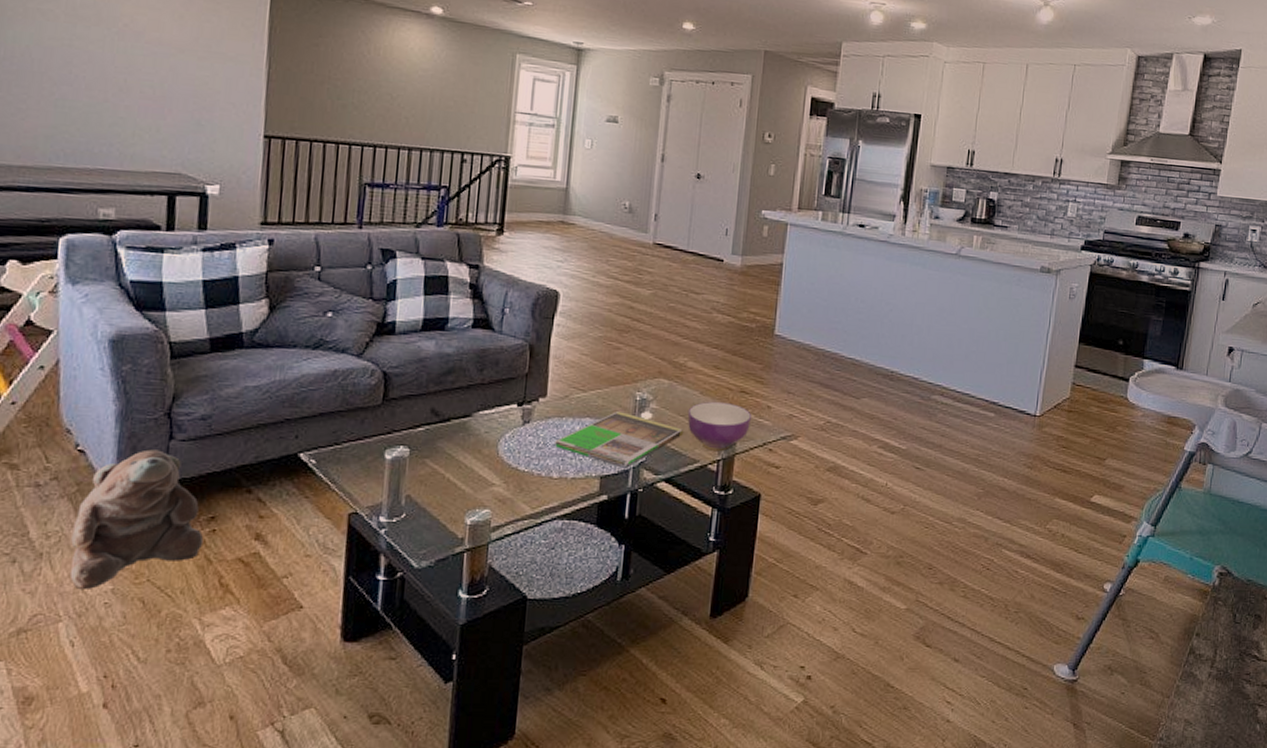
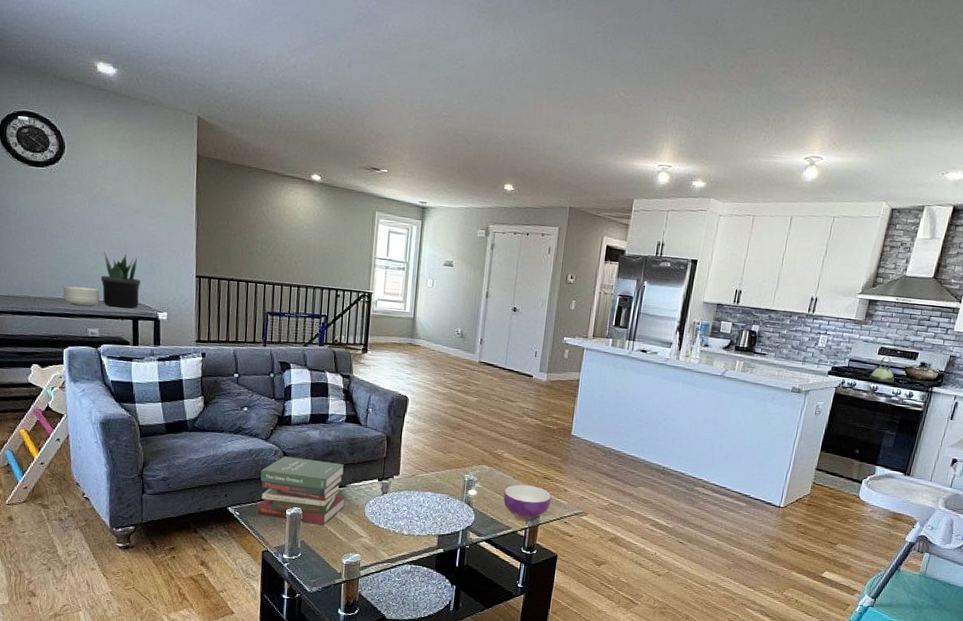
bowl: none [63,150,120,179] -> present [63,286,100,307]
stuffed animal: present [69,449,204,589] -> none [84,499,168,591]
planter: none [122,103,182,180] -> present [101,251,140,309]
books: none [343,378,471,472] -> present [257,456,346,525]
magazine: present [553,410,683,470] -> none [404,487,500,531]
kettle: none [1127,226,1156,259] -> present [868,356,895,384]

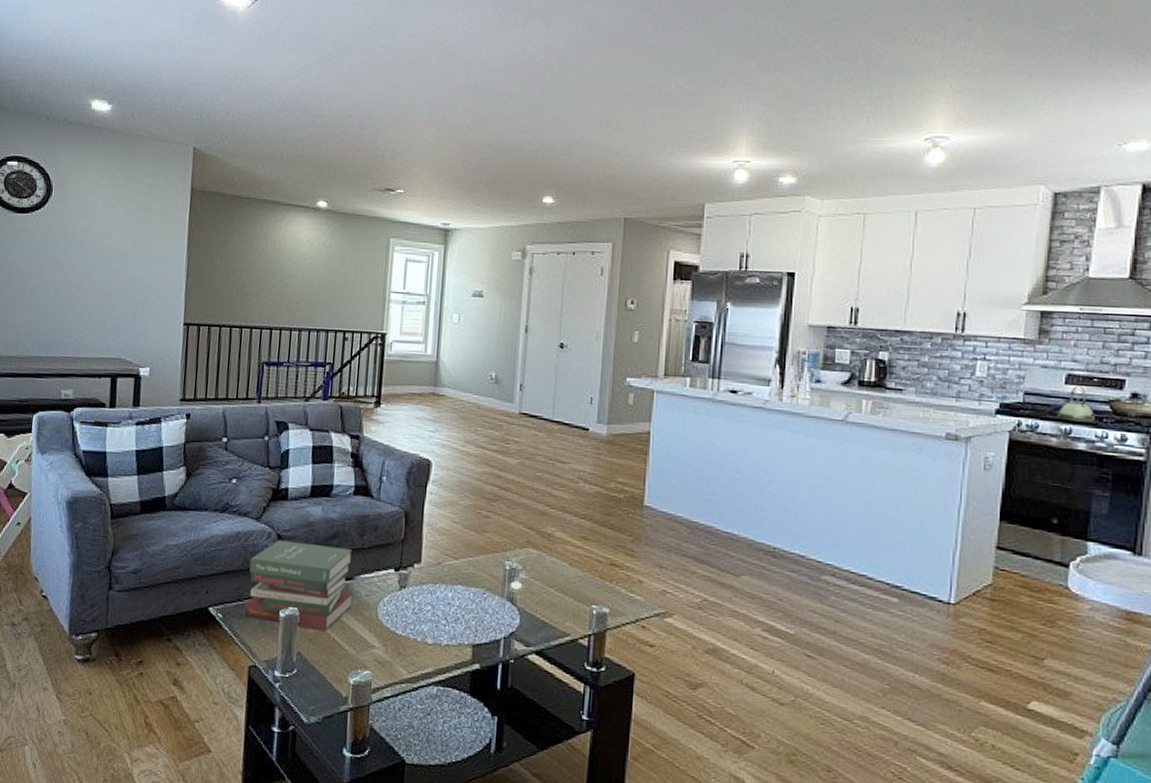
bowl: present [63,286,100,307] -> none [38,342,78,365]
planter: present [101,251,140,309] -> none [79,301,122,365]
bowl: present [503,484,553,522] -> none [556,573,623,627]

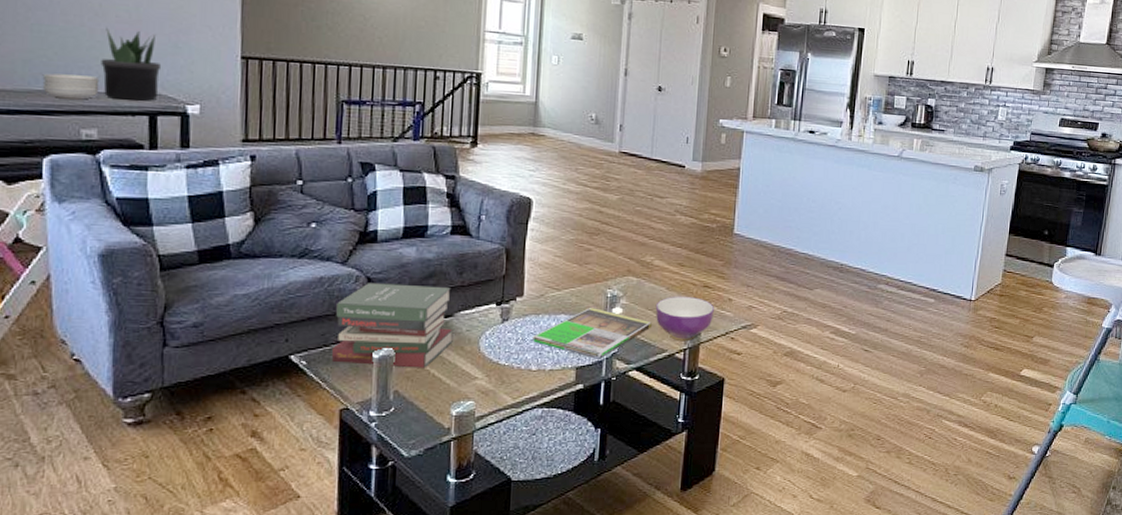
bowl: none [38,342,78,365] -> present [42,73,100,101]
planter: none [79,301,122,365] -> present [101,27,160,101]
magazine: none [428,579,553,639] -> present [531,307,652,360]
bowl: none [556,573,623,627] -> present [655,296,715,342]
kettle: present [1056,385,1095,424] -> none [1051,127,1077,157]

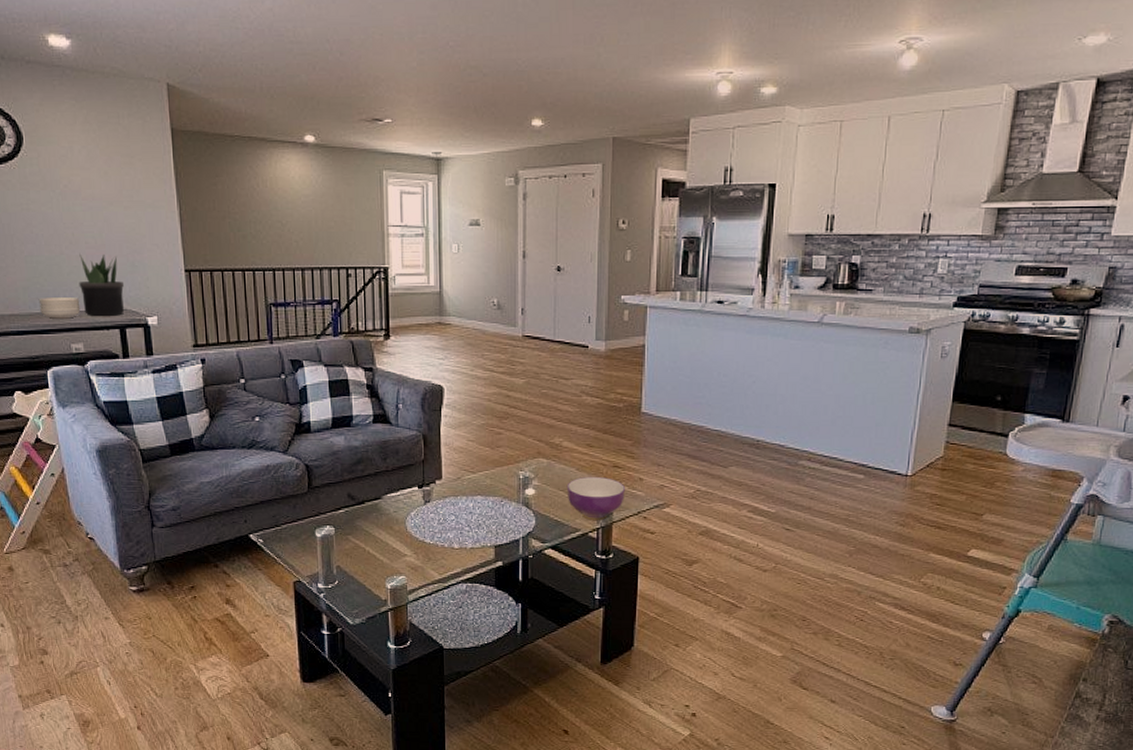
books: present [332,283,454,368] -> none [283,470,383,546]
magazine: present [531,307,652,360] -> none [452,488,564,539]

